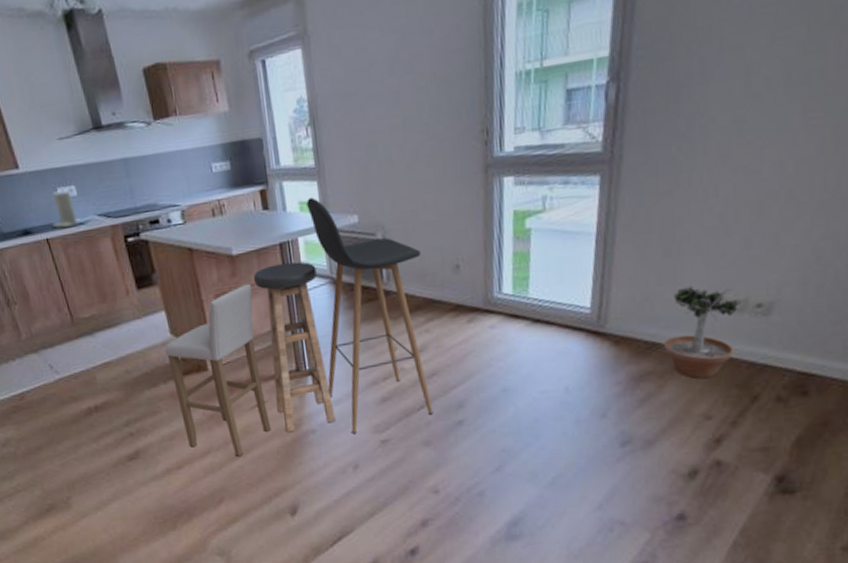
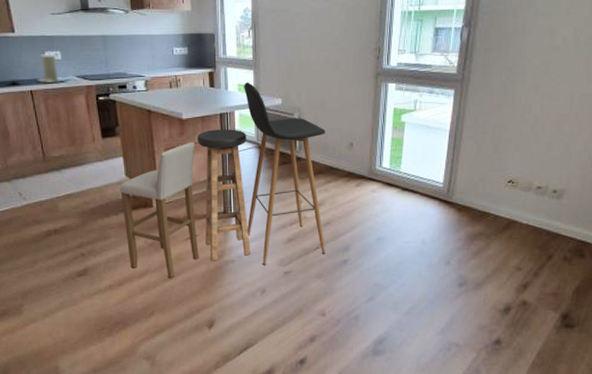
potted tree: present [664,286,742,378] -> none [492,173,544,240]

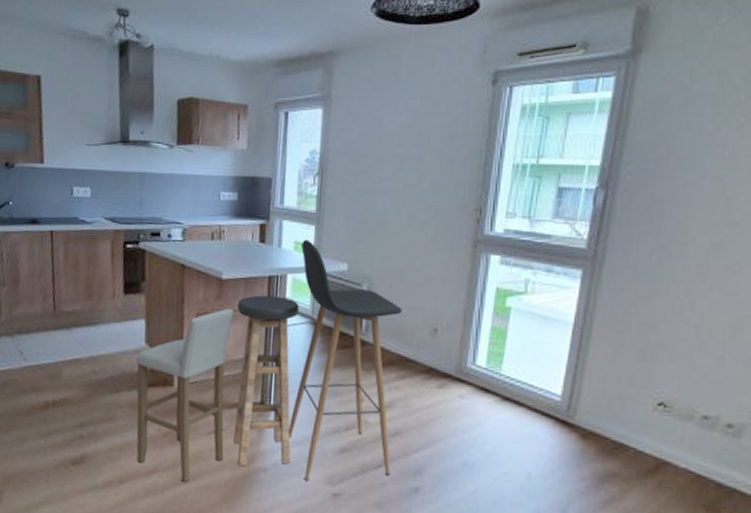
paper towel: present [37,54,63,84] -> none [60,189,89,225]

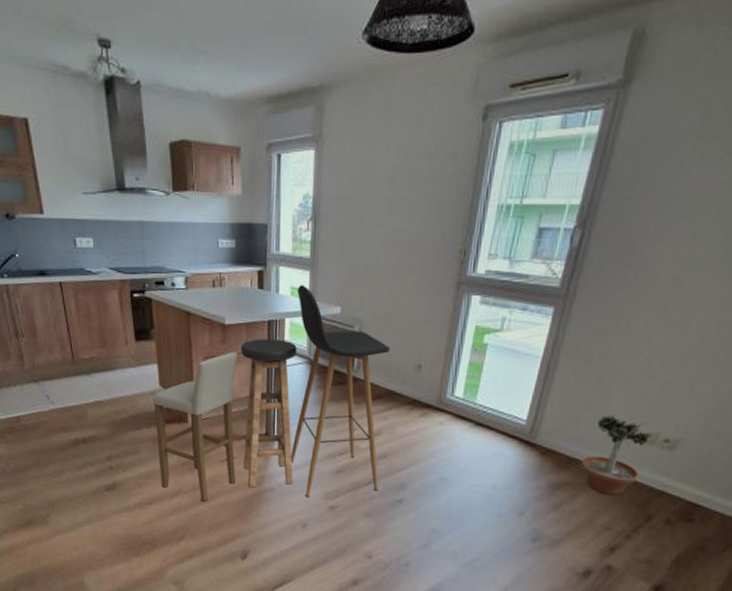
potted tree: none [632,391,713,491] -> present [582,414,653,495]

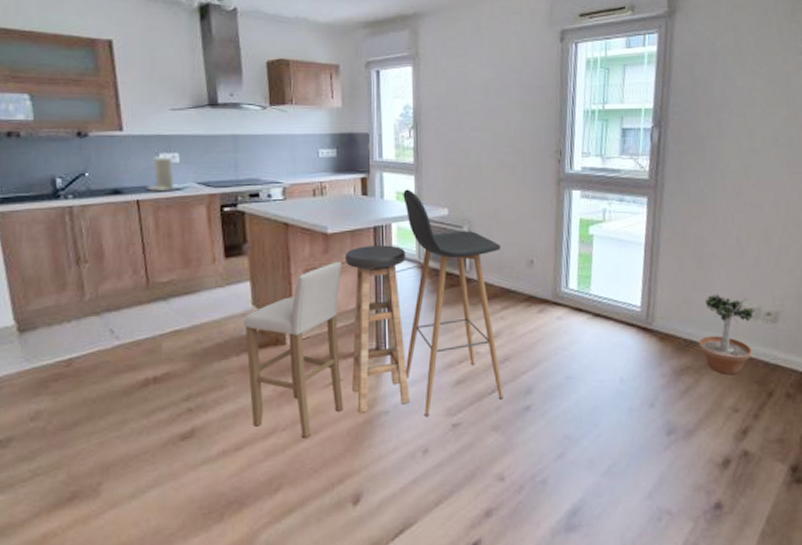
paper towel: none [67,240,95,276] -> present [146,156,180,192]

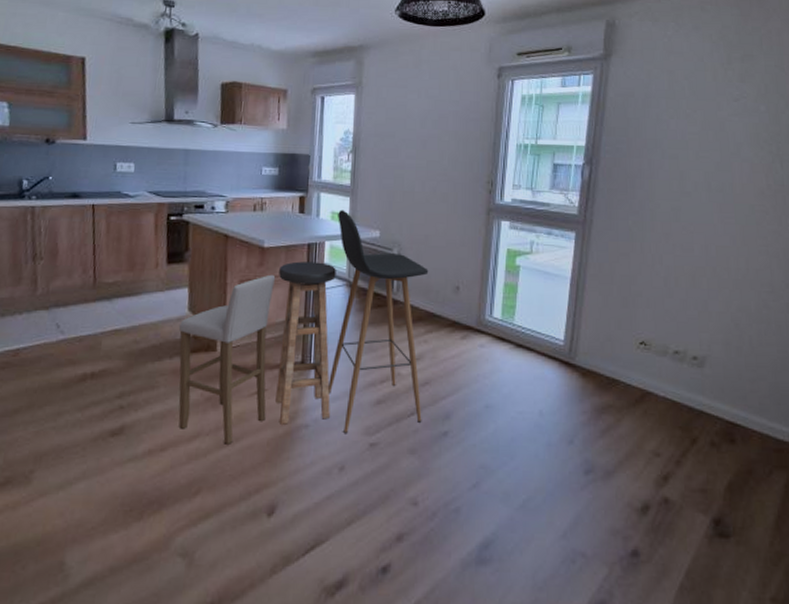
paper towel: present [146,156,180,192] -> none [102,165,133,199]
potted tree: present [699,293,756,374] -> none [622,333,682,417]

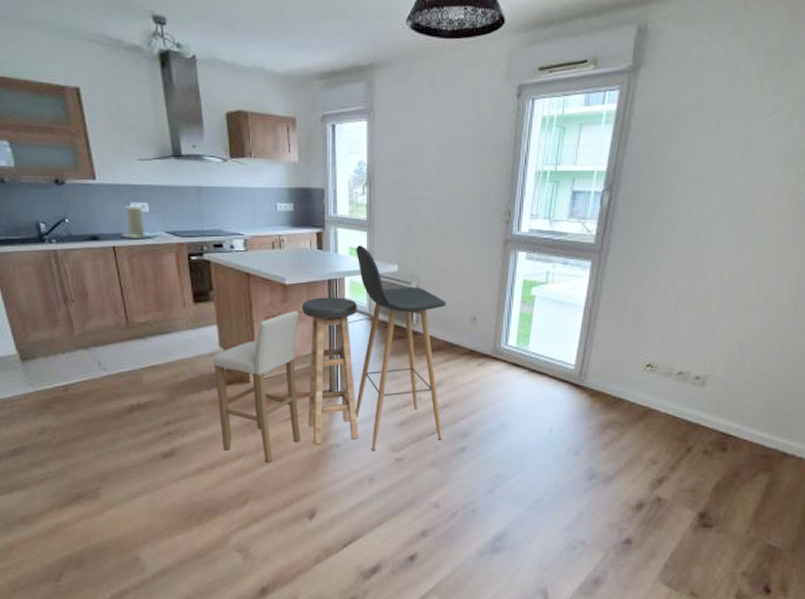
paper towel: none [102,165,133,199] -> present [121,205,151,240]

